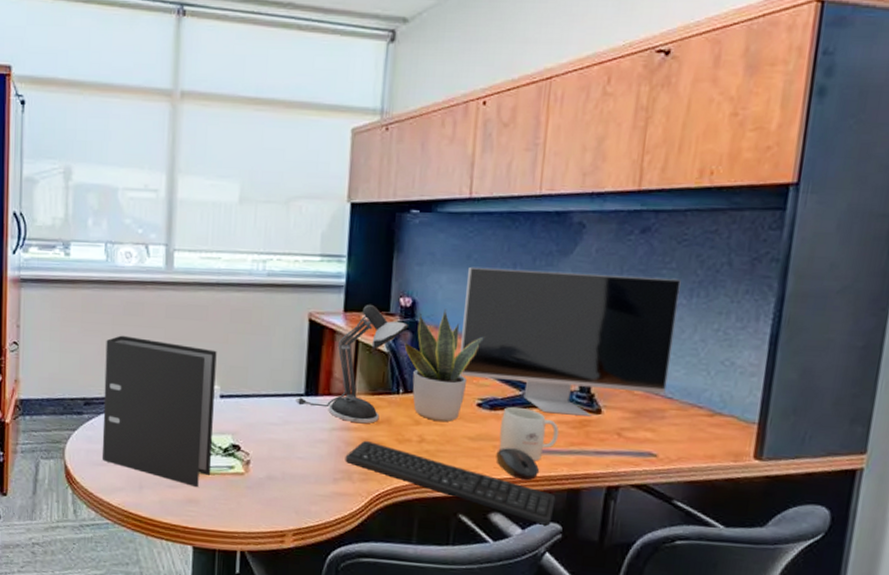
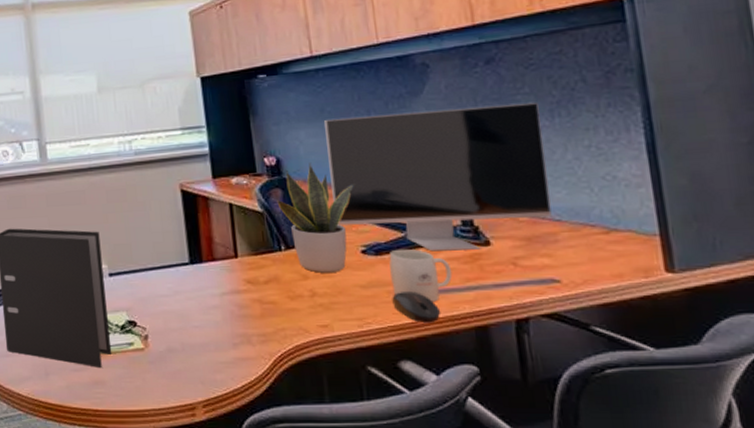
desk lamp: present [295,304,409,424] -> none [182,167,278,285]
computer keyboard: present [345,440,556,526] -> none [240,301,466,368]

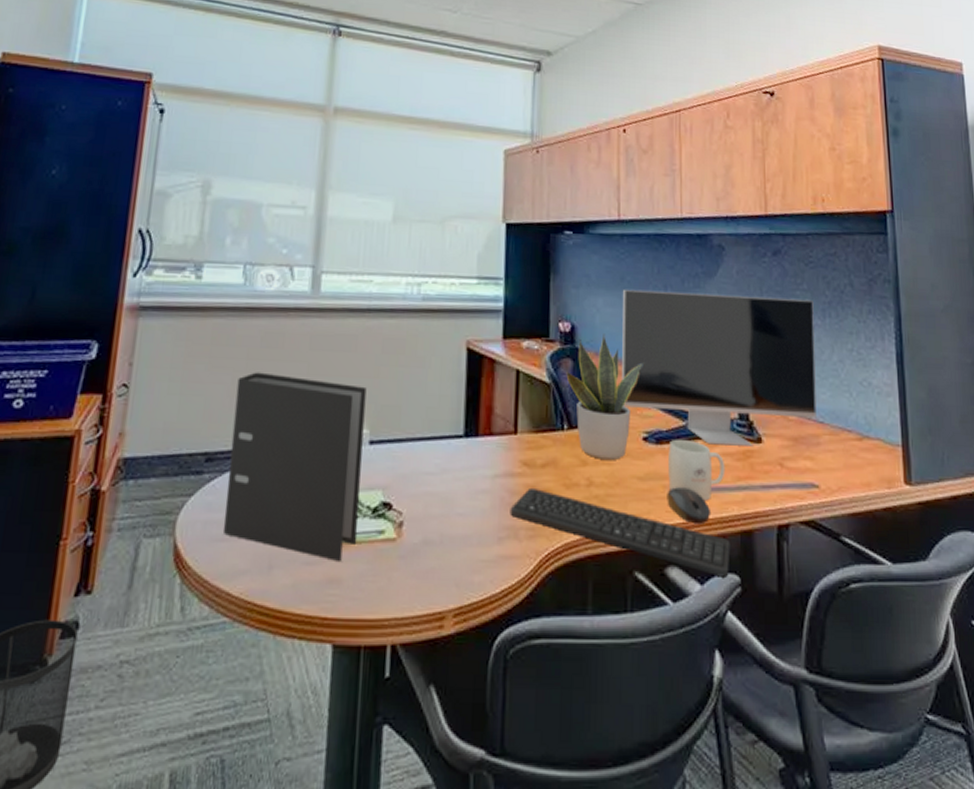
computer keyboard: none [240,301,466,368] -> present [510,487,731,577]

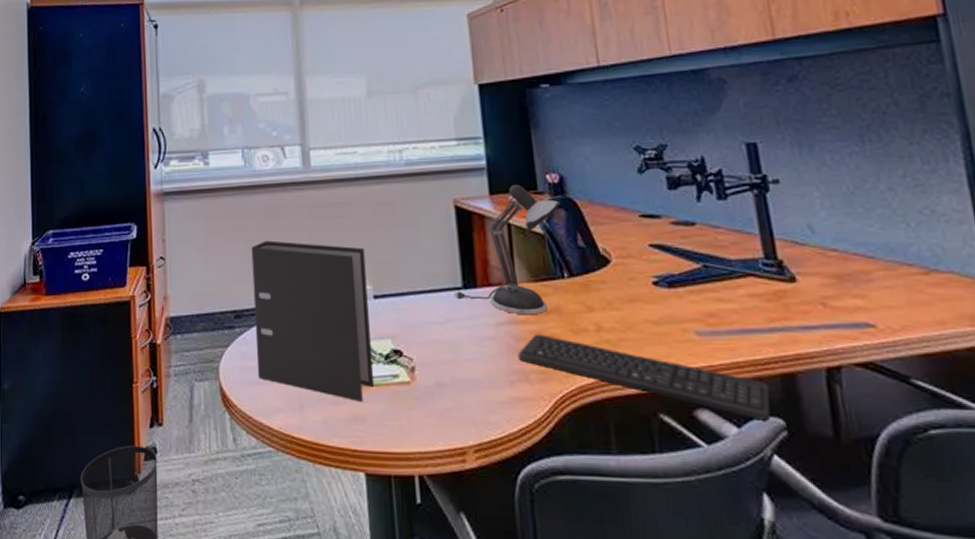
desk lamp: none [454,329,570,468] -> present [454,184,561,315]
potted plant: present [566,333,645,461] -> none [559,181,646,306]
monitor: present [622,290,817,446] -> none [612,126,864,286]
computer mouse: present [667,487,711,523] -> none [687,330,742,366]
mug: present [668,439,726,501] -> none [683,282,755,344]

